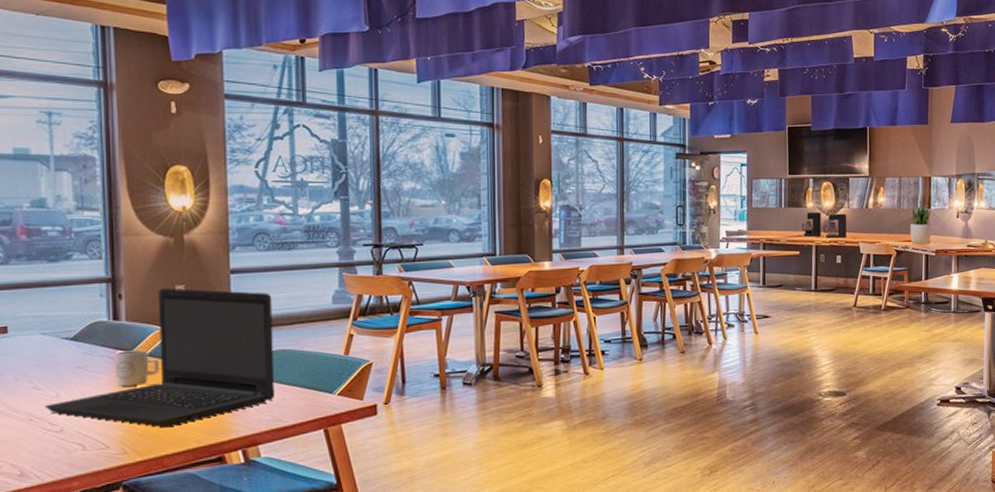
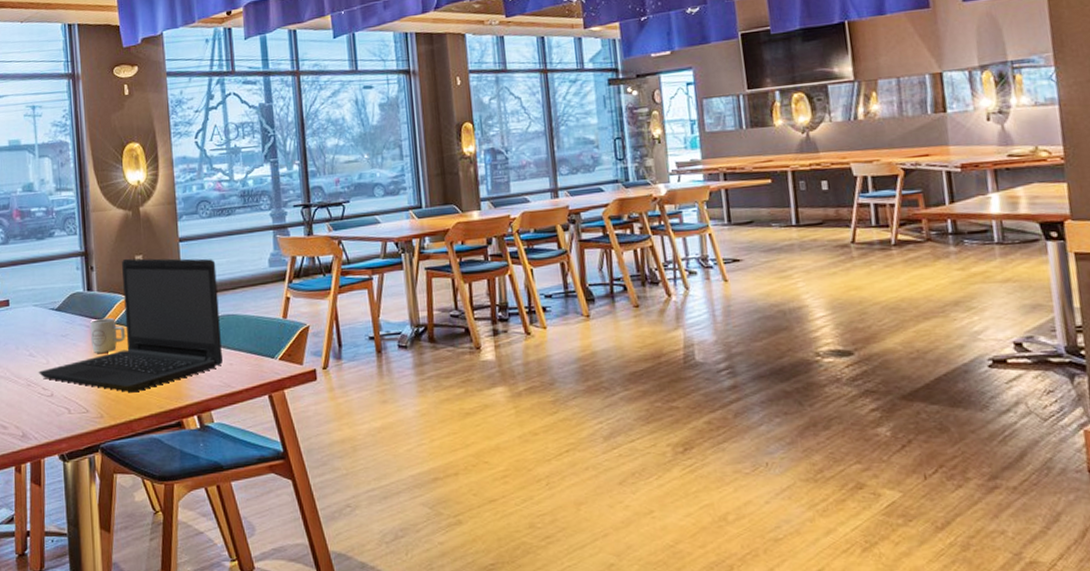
coffee maker: present [802,212,822,237] -> none [771,130,798,162]
coffee maker: present [823,213,847,239] -> none [799,128,832,162]
planter: present [910,204,931,245] -> none [919,107,952,160]

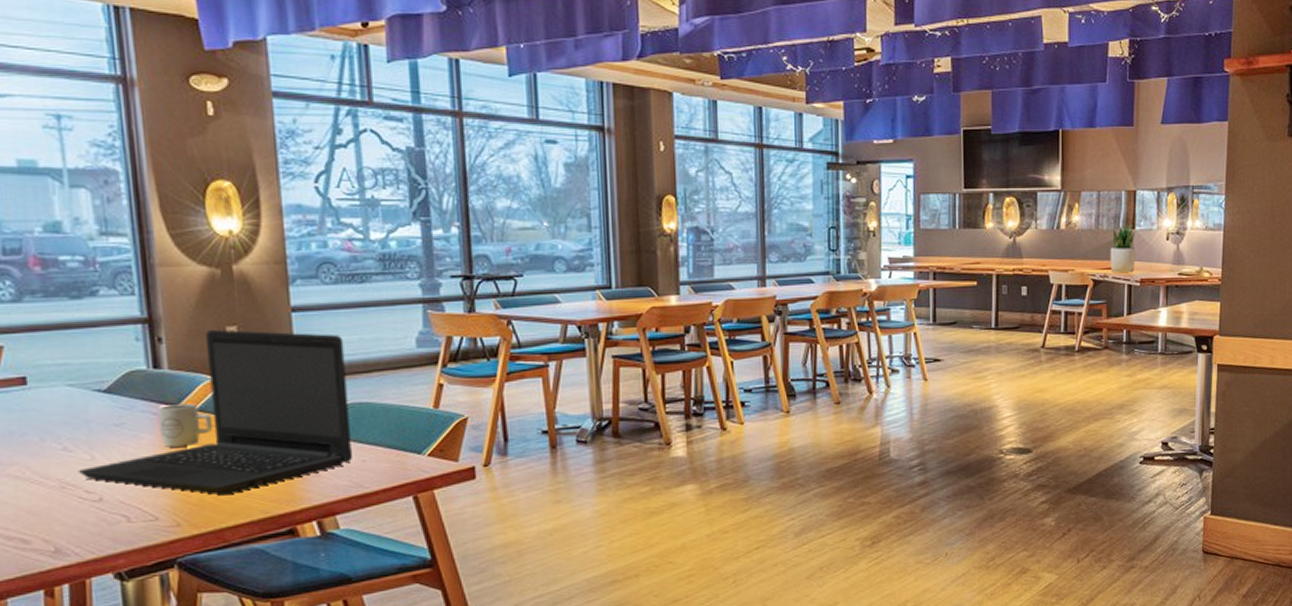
planter: none [919,107,952,160] -> present [1110,223,1135,274]

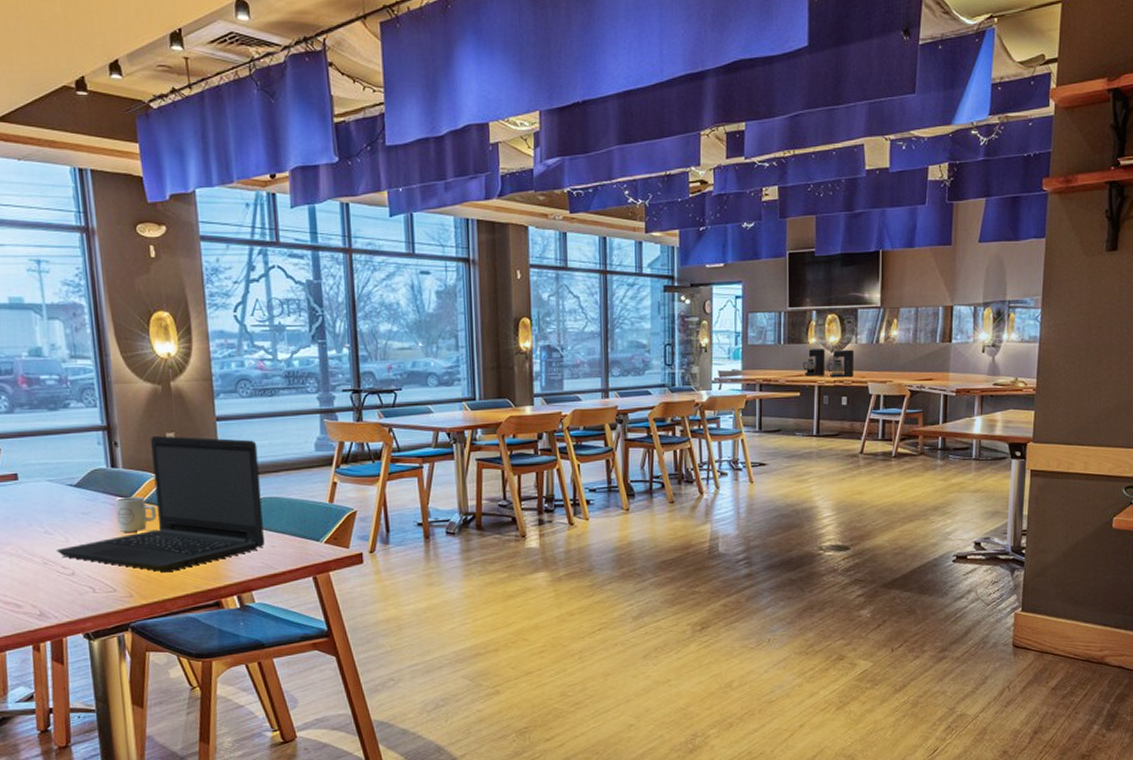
coffee maker: none [980,234,1004,264] -> present [803,349,826,376]
coffee maker: none [1005,235,1035,266] -> present [827,349,855,378]
planter: present [1110,223,1135,274] -> none [927,337,951,384]

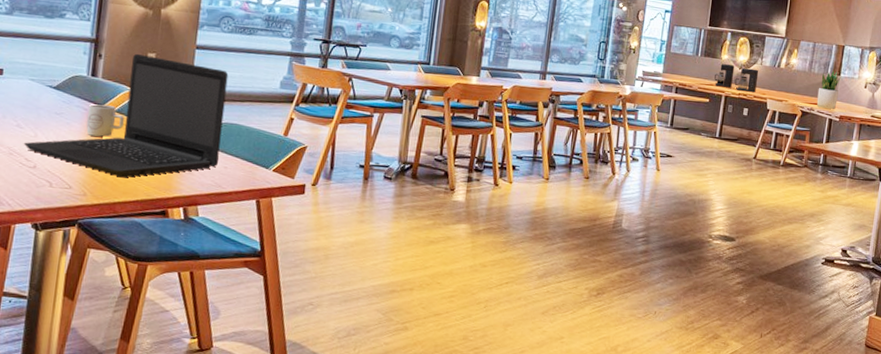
planter: none [927,337,951,384] -> present [816,70,840,110]

